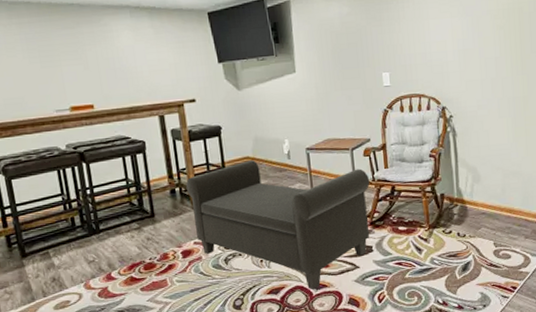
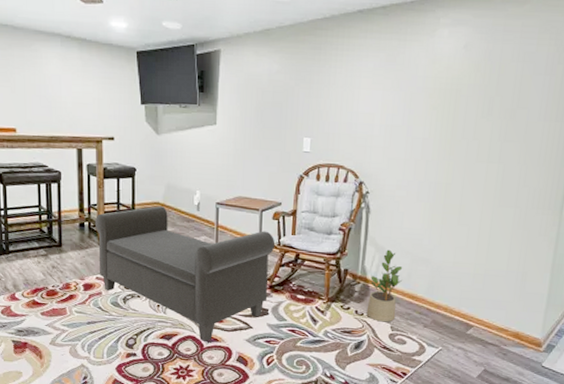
potted plant: none [467,168,497,240] -> present [366,249,403,323]

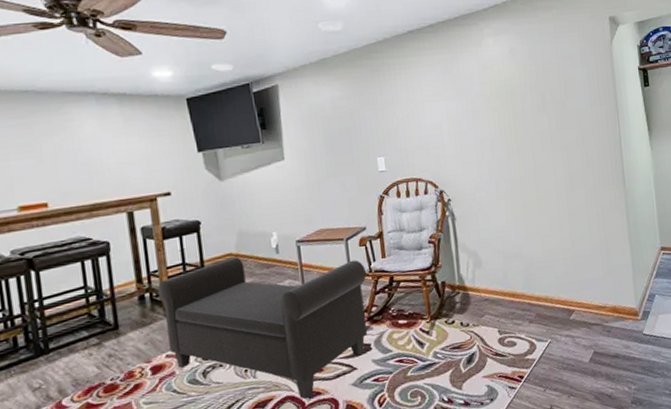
potted plant: present [366,249,403,323] -> none [468,252,501,329]

